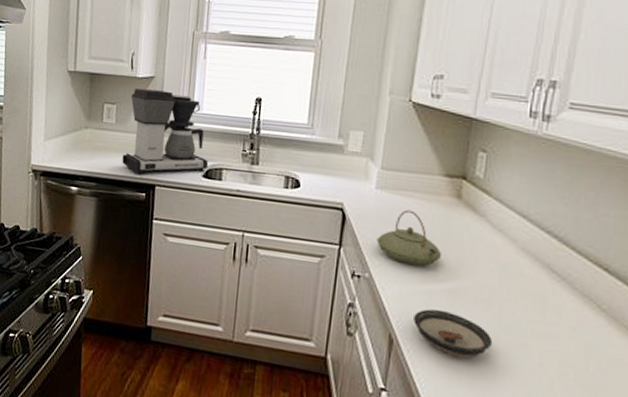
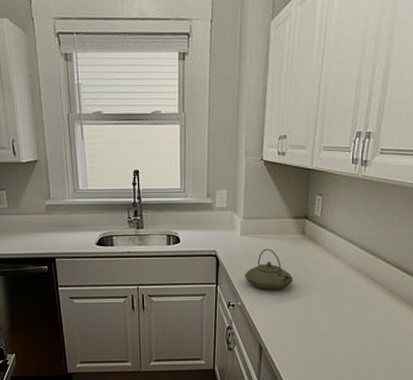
coffee maker: present [122,88,209,174] -> none [18,173,100,250]
saucer: present [413,309,493,358] -> none [276,319,332,351]

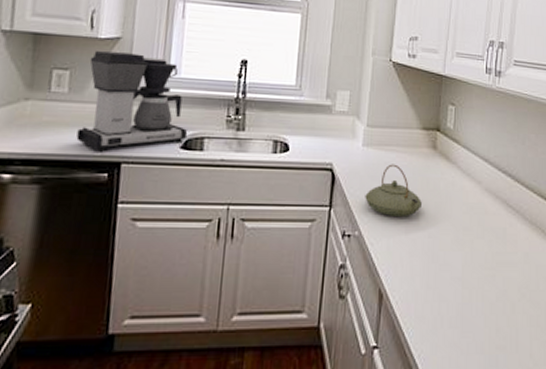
coffee maker: none [18,173,100,250] -> present [76,51,188,151]

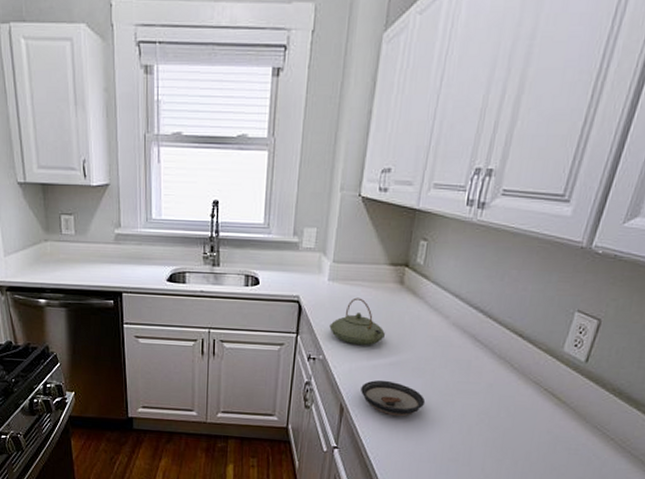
coffee maker: present [76,51,188,151] -> none [86,198,172,282]
saucer: none [400,256,467,300] -> present [361,380,426,417]

